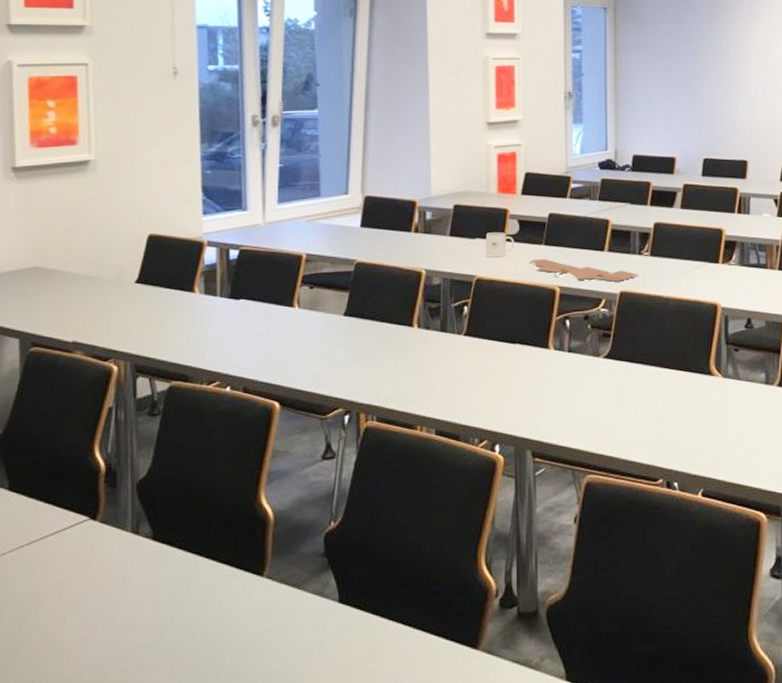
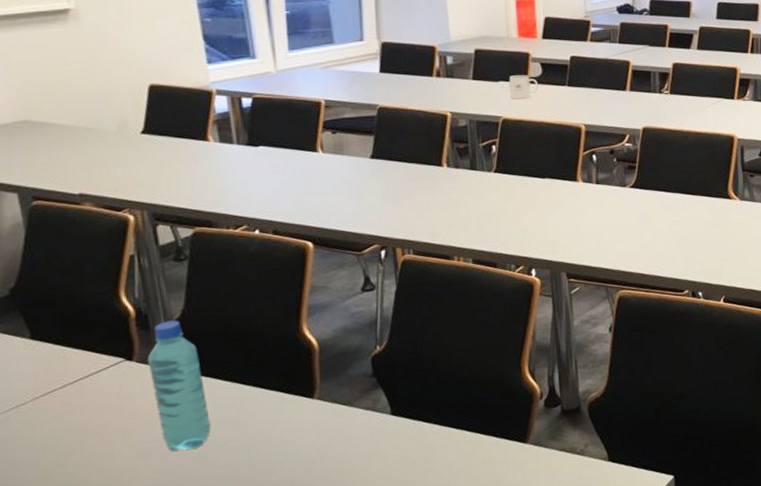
water bottle: none [110,479,161,625] -> present [147,320,211,451]
papers: present [529,259,639,282] -> none [554,99,660,119]

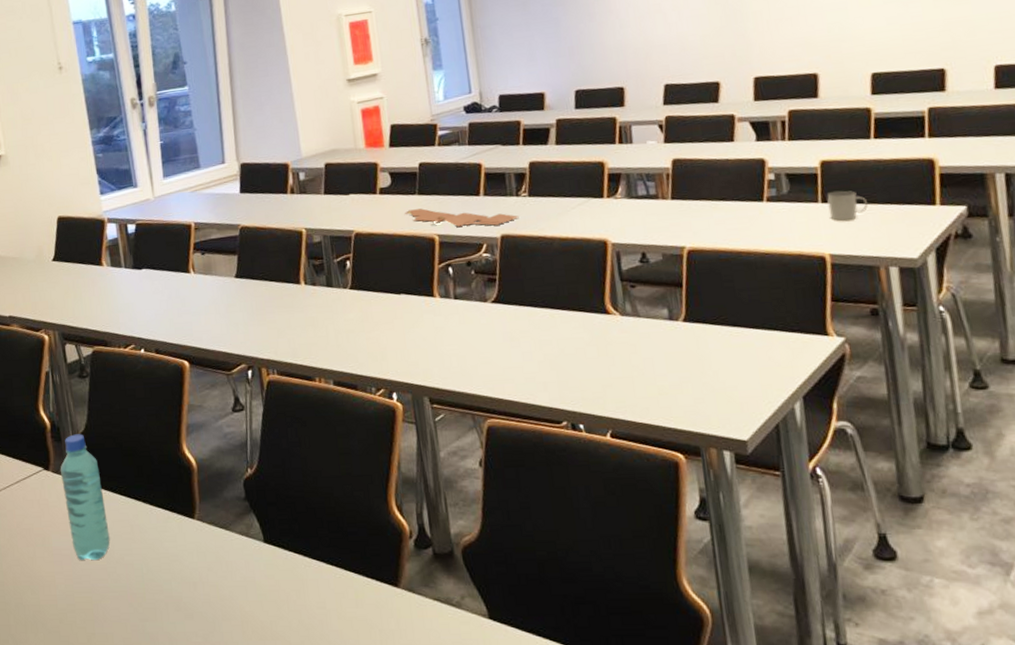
mug: present [509,75,538,99] -> none [359,186,388,212]
papers: none [554,99,660,119] -> present [405,208,519,227]

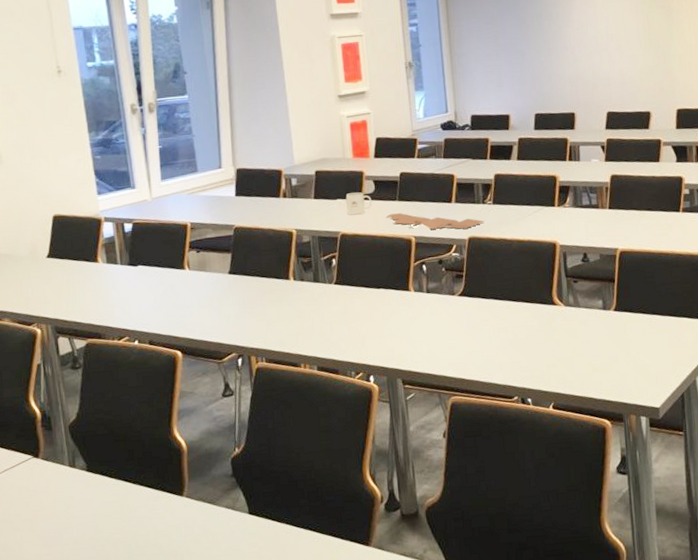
water bottle: present [60,434,110,561] -> none [50,422,100,541]
mug: none [359,186,388,212] -> present [345,192,372,215]

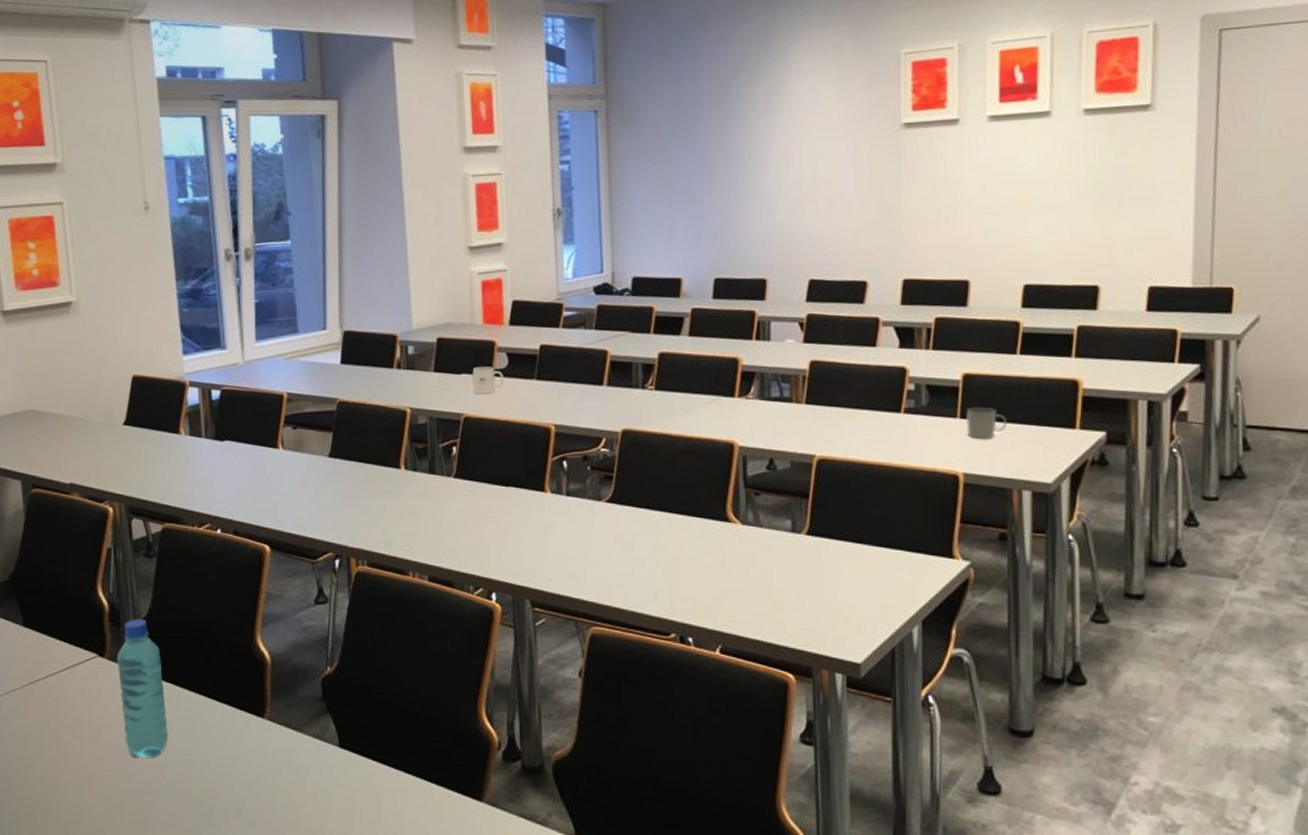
water bottle: none [50,422,100,541] -> present [116,619,168,759]
papers: present [386,213,484,229] -> none [521,395,643,419]

